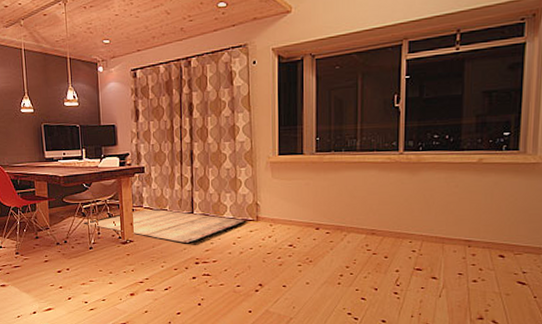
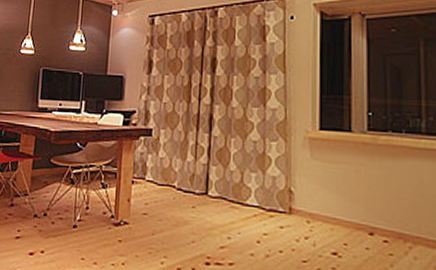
rug: present [83,209,249,244] -> none [70,183,279,236]

